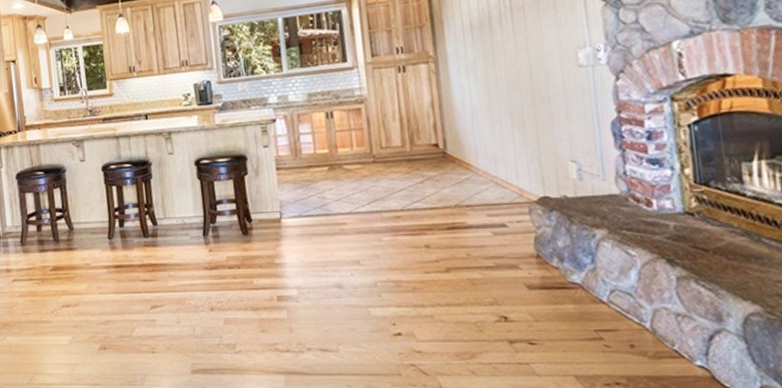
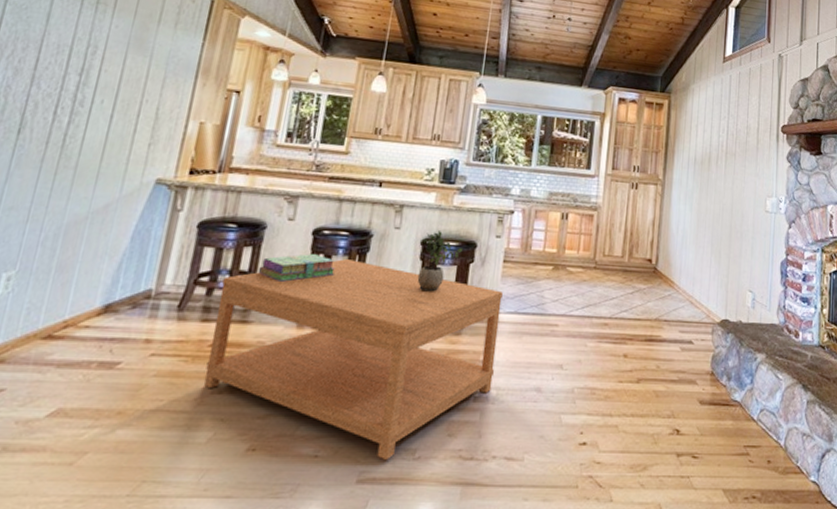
coffee table: none [46,186,292,355] -> present [204,258,503,461]
stack of books: none [69,187,128,213] -> present [258,254,335,282]
potted plant: none [197,150,234,207] -> present [417,231,462,292]

